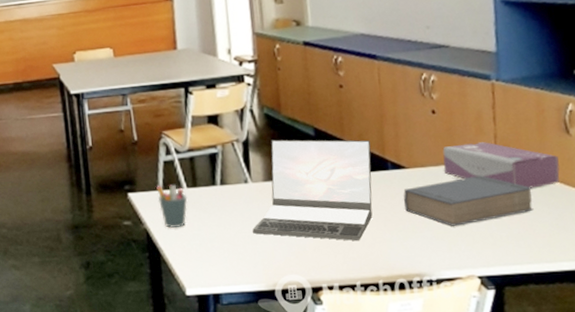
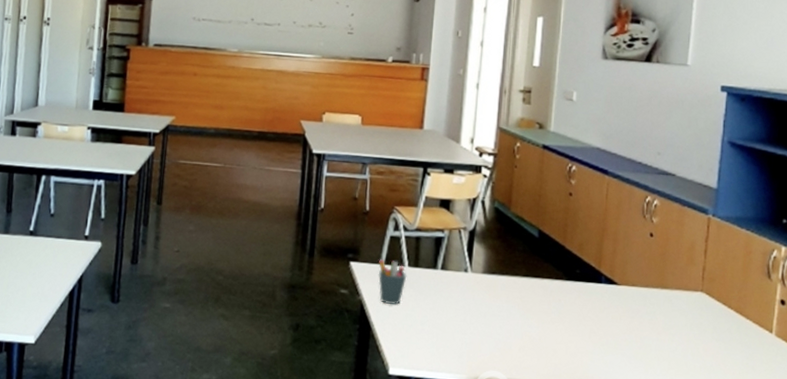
laptop: present [252,139,373,241] -> none [464,234,589,348]
book: present [403,175,534,226] -> none [611,303,730,350]
tissue box: present [442,141,560,188] -> none [652,270,757,325]

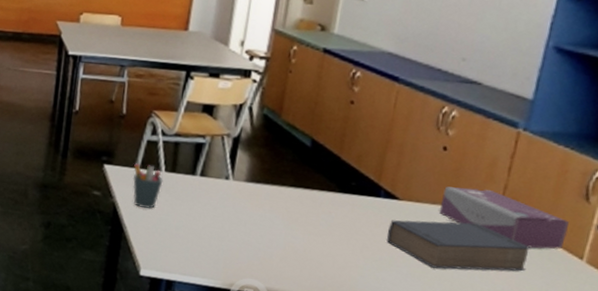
book: none [611,303,730,350] -> present [387,220,531,271]
tissue box: none [652,270,757,325] -> present [439,186,569,250]

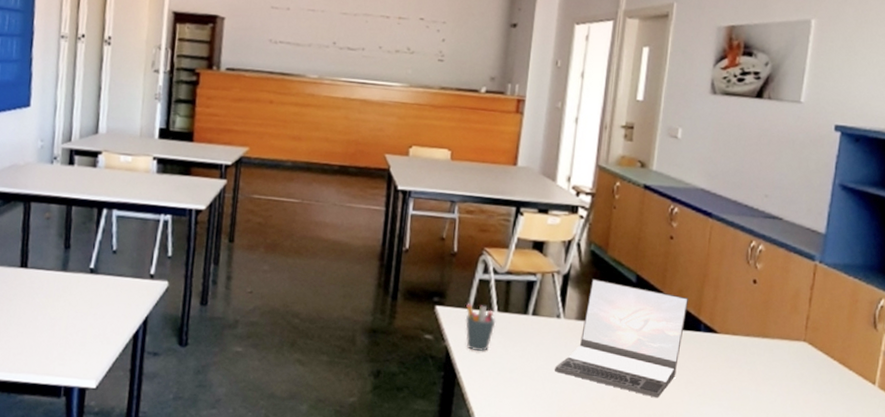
laptop: none [222,142,368,261] -> present [555,278,688,398]
book: present [387,220,531,271] -> none [708,353,832,401]
tissue box: present [439,186,569,250] -> none [752,318,862,376]

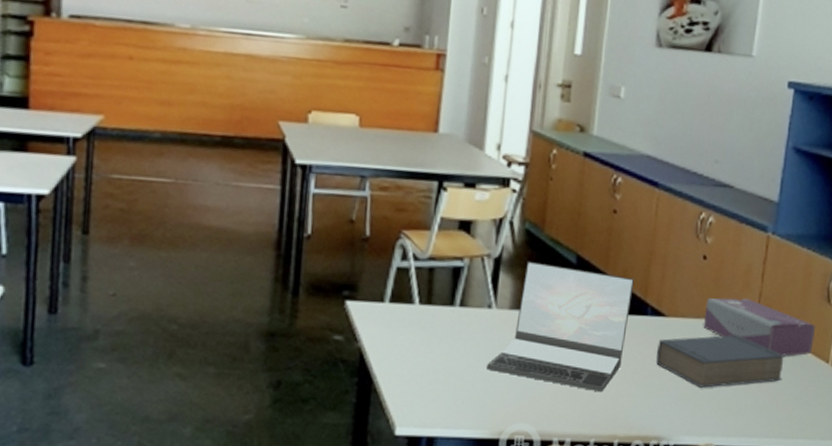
pen holder: present [465,303,496,351] -> none [381,295,418,351]
book: none [708,353,832,401] -> present [656,335,786,388]
tissue box: none [752,318,862,376] -> present [703,298,815,356]

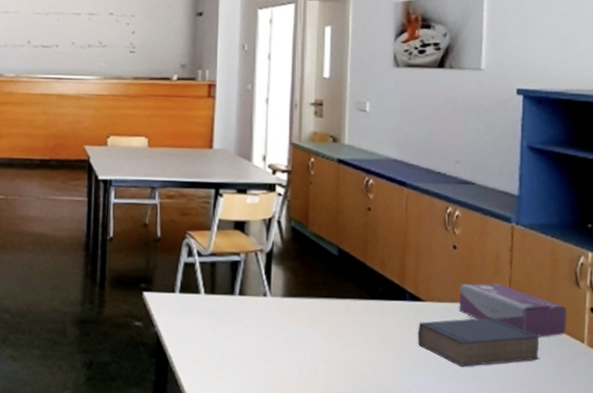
laptop: present [487,261,634,393] -> none [266,254,391,371]

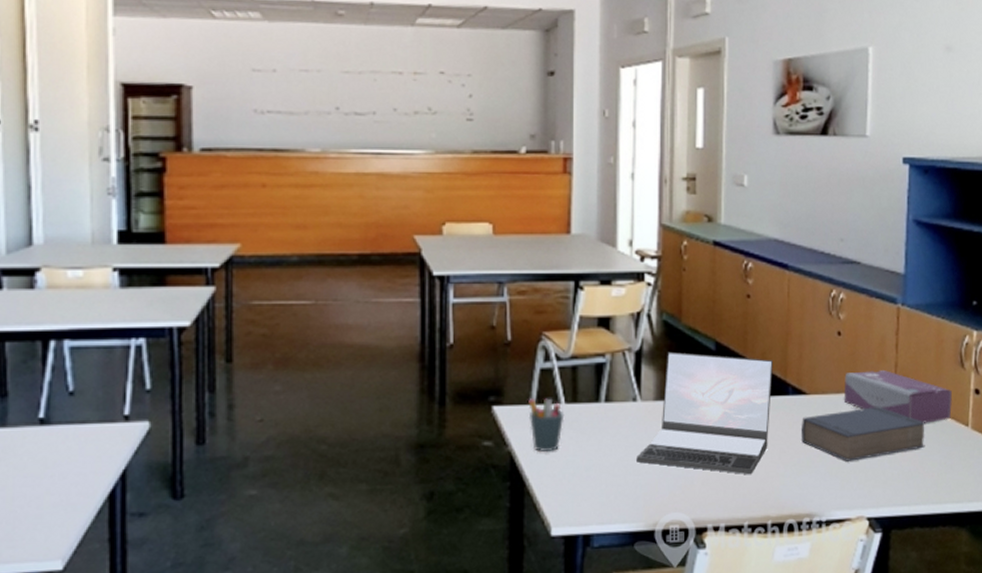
pen holder: none [173,287,204,335] -> present [528,397,565,451]
laptop: none [266,254,391,371] -> present [637,351,773,475]

